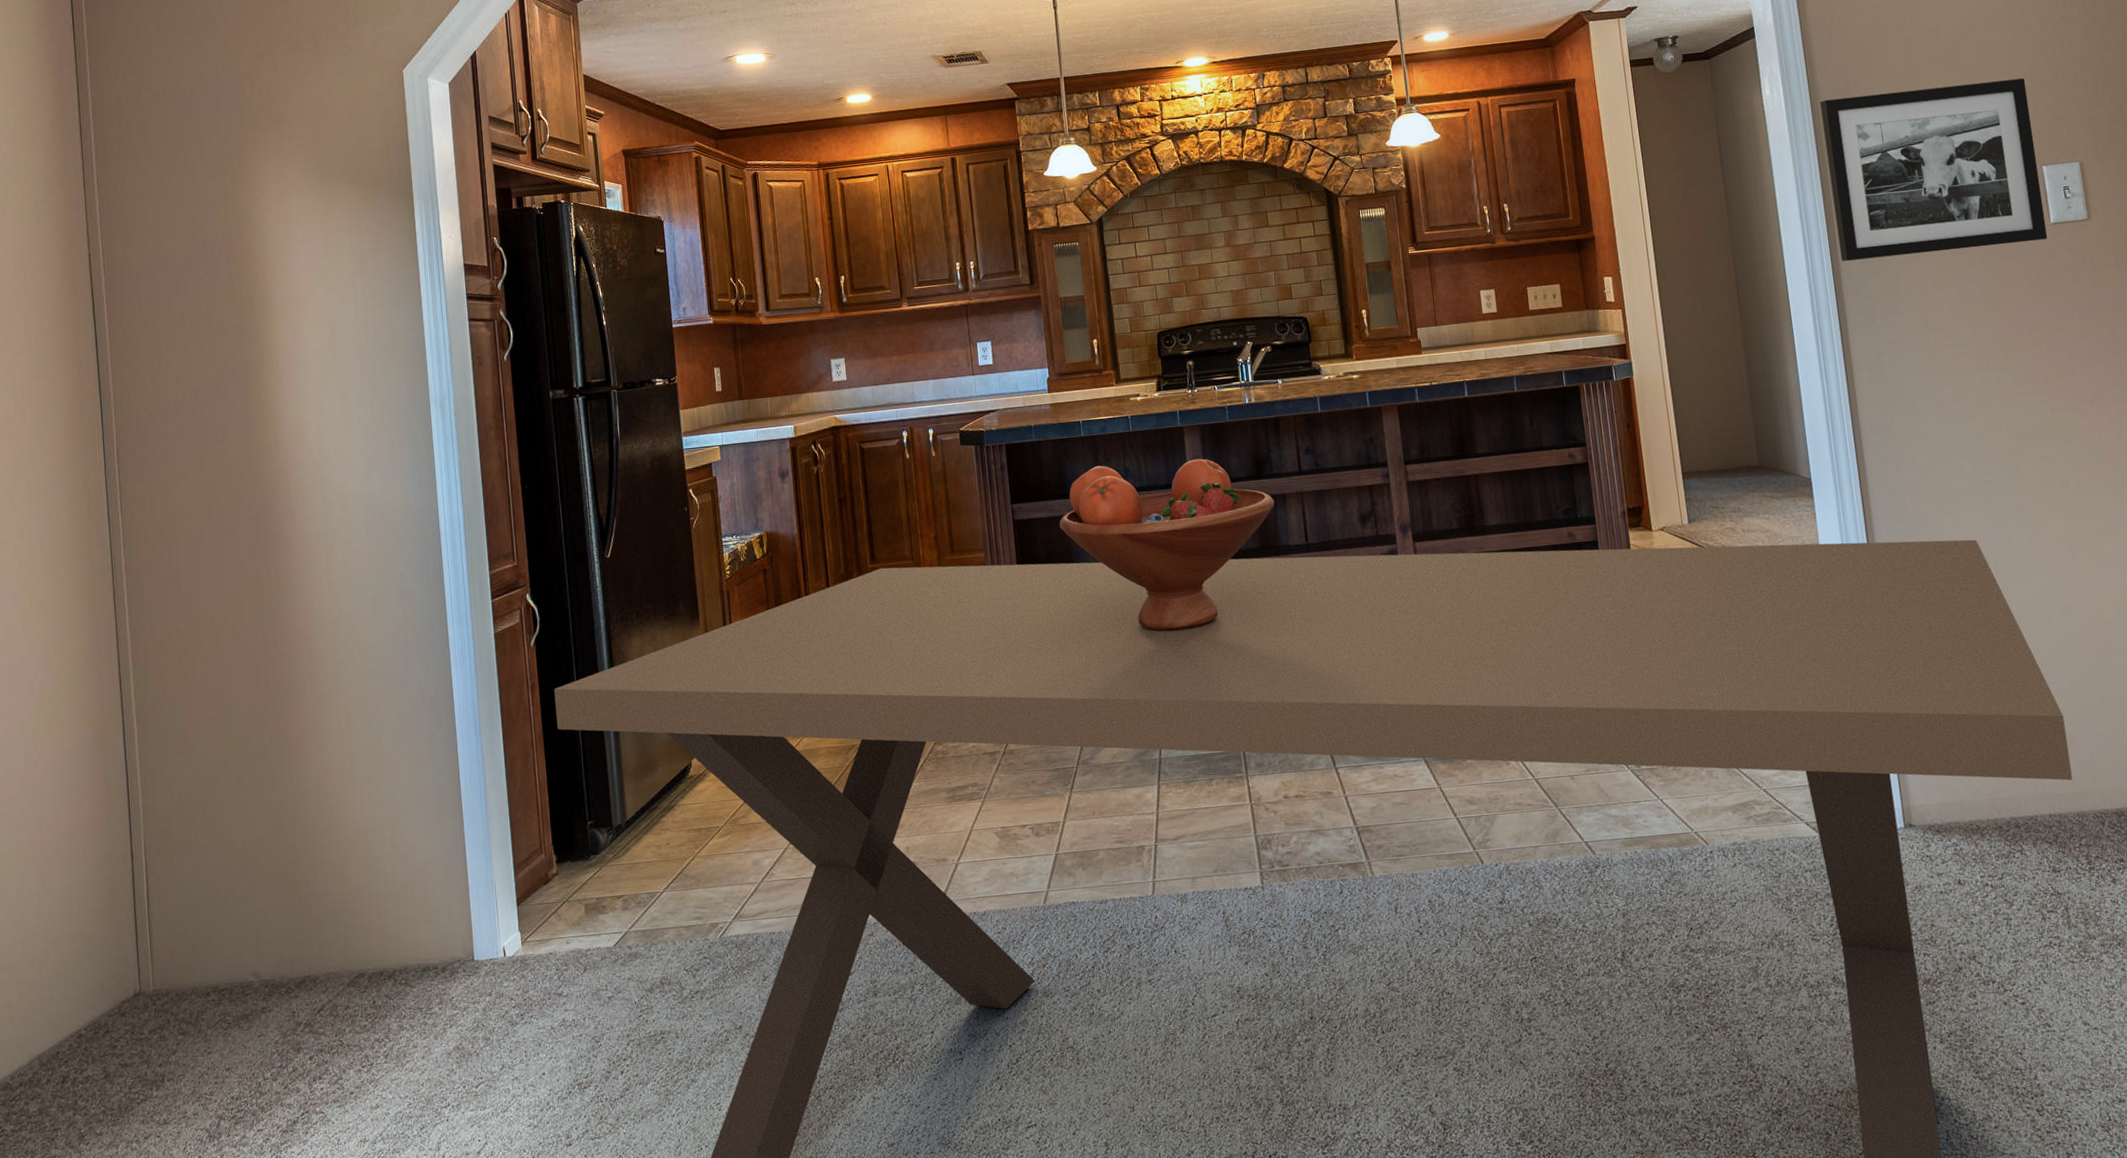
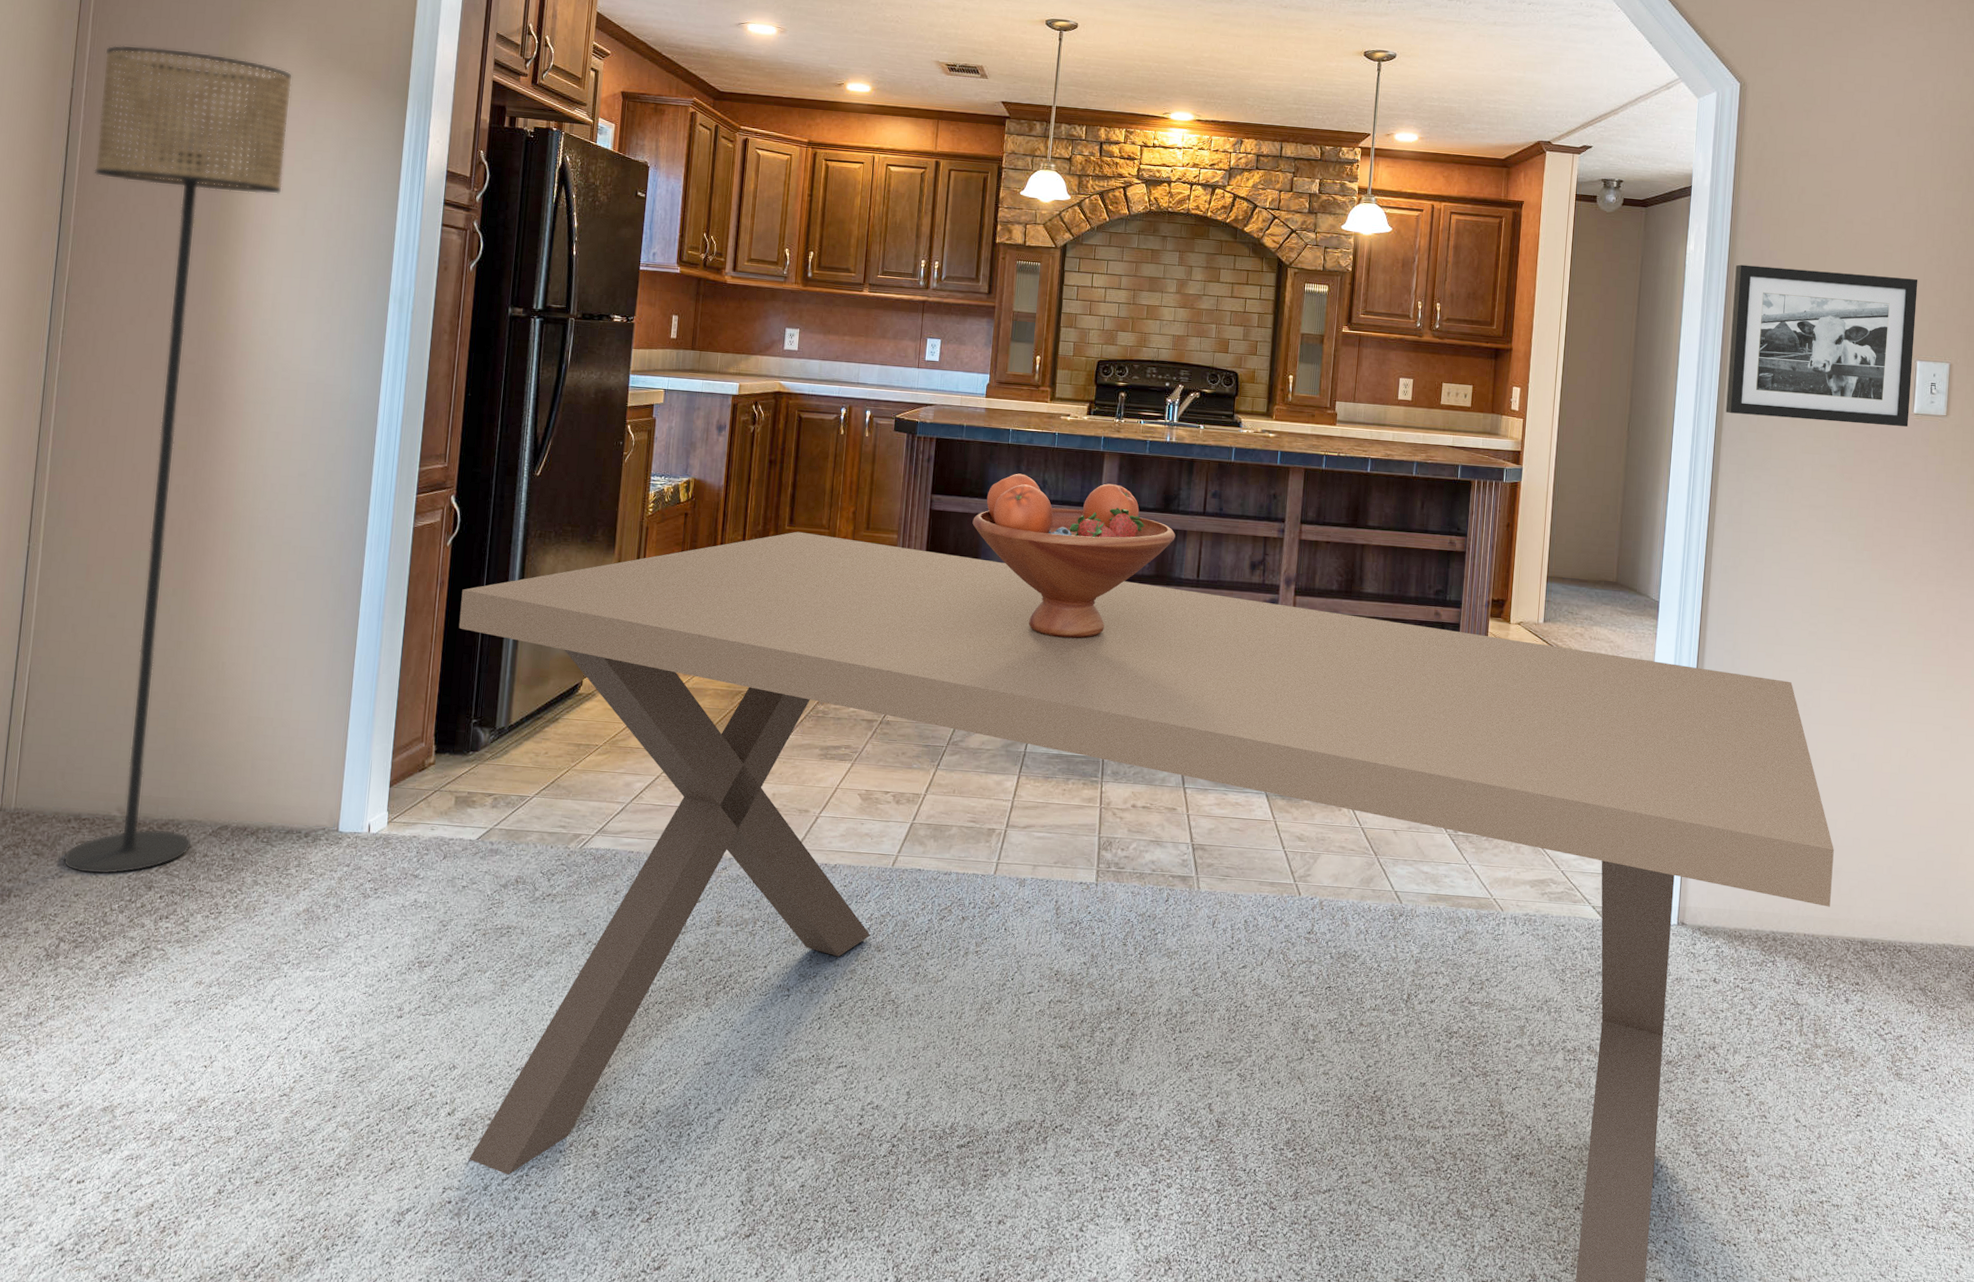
floor lamp: none [115,192,332,1046] -> present [63,45,293,875]

